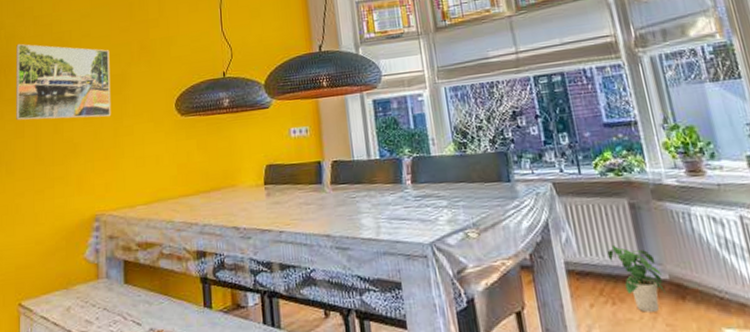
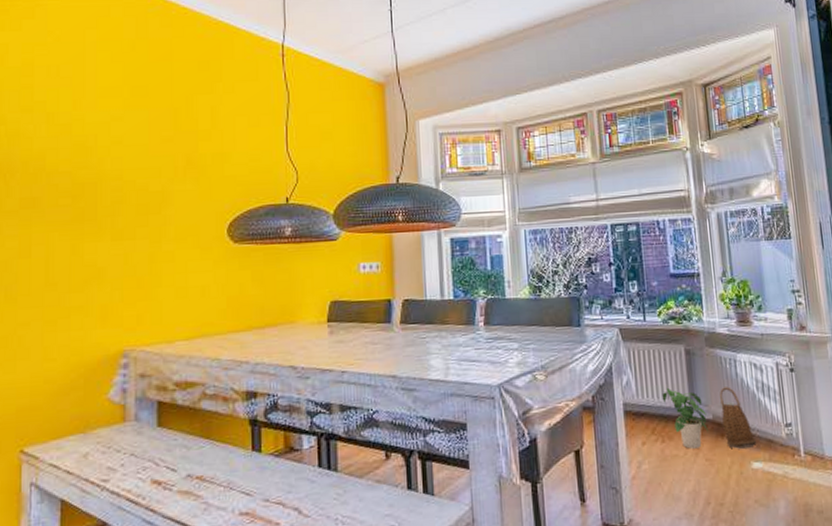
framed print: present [16,43,111,121] -> none [20,144,147,240]
basket: none [675,243,727,314] -> present [720,387,757,449]

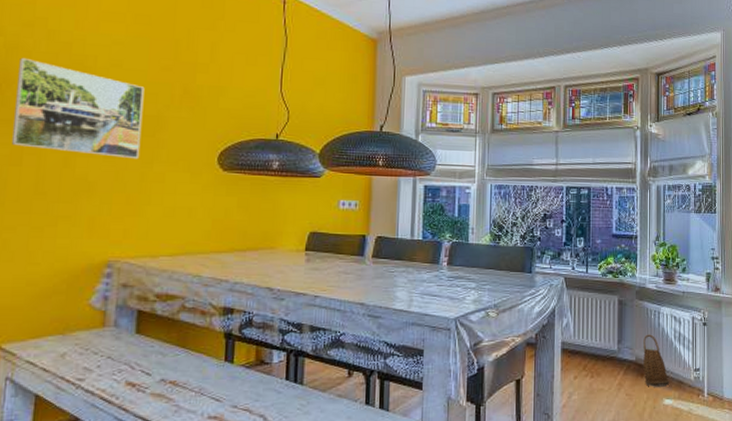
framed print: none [20,144,147,240] -> present [12,57,145,160]
potted plant: present [662,387,708,449] -> none [595,331,631,385]

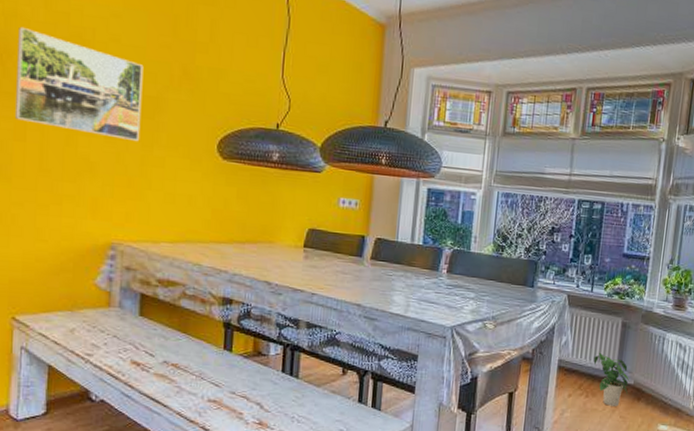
potted plant: none [595,331,631,385] -> present [593,352,629,406]
basket: present [643,334,670,387] -> none [641,359,667,413]

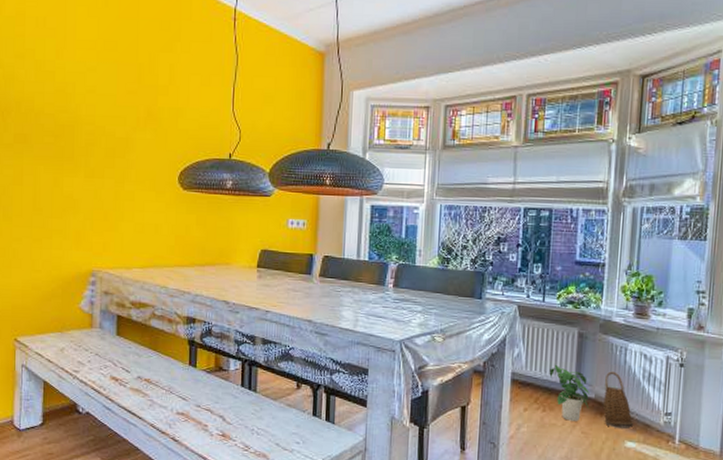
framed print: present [16,26,144,142] -> none [14,87,115,179]
basket: none [641,359,667,413] -> present [603,371,634,429]

